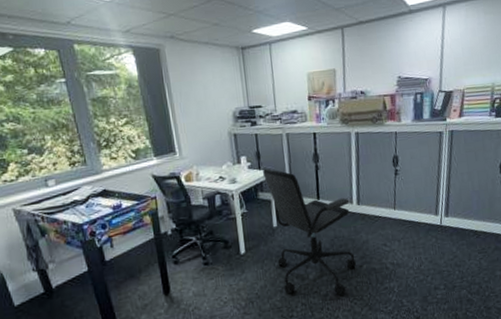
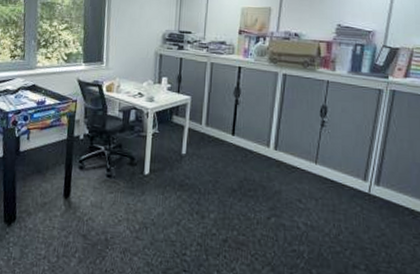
office chair: present [262,168,356,296] -> none [179,93,266,246]

